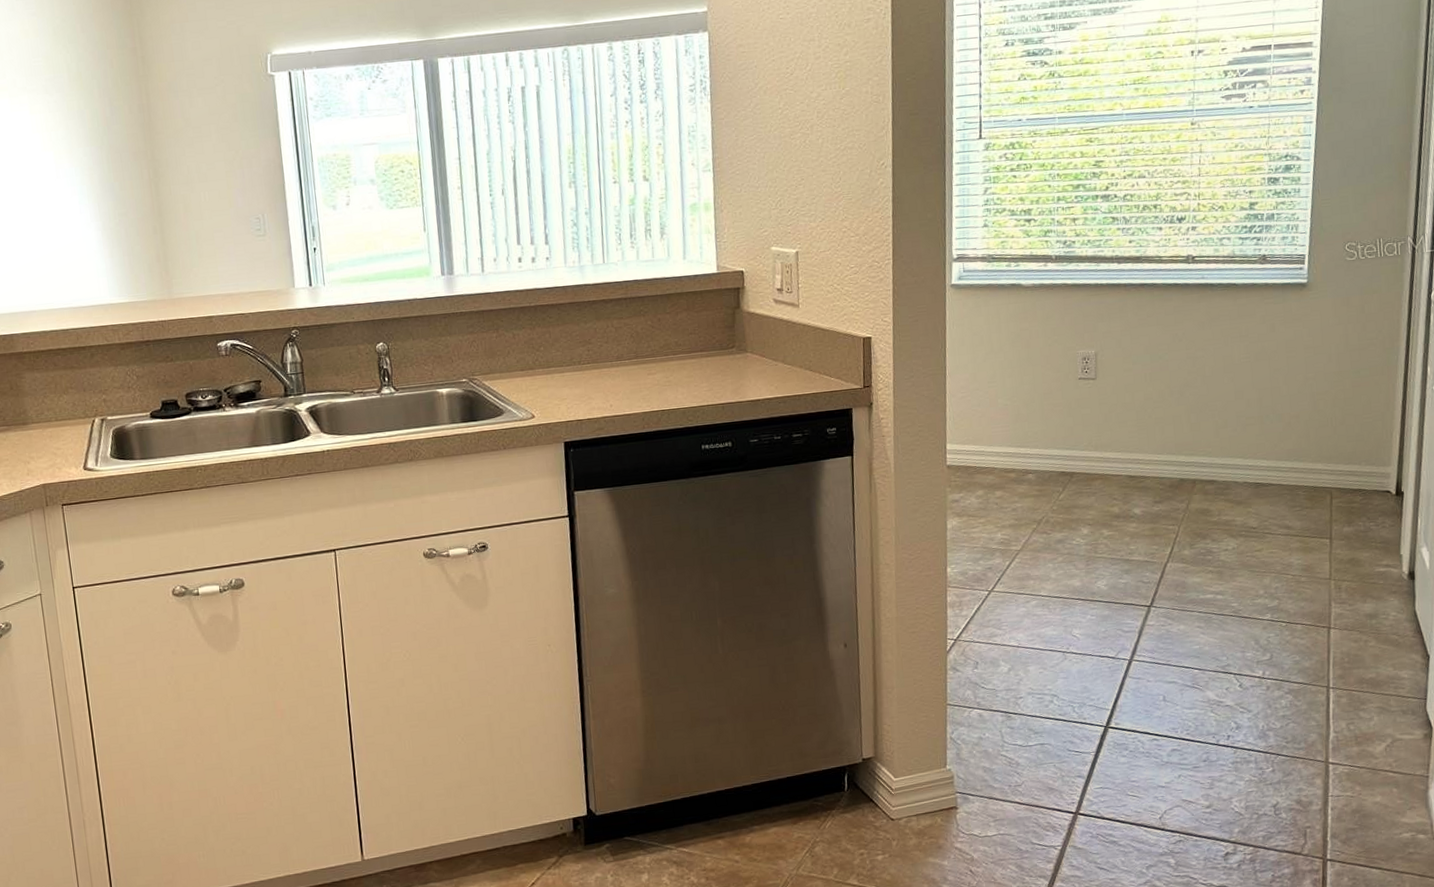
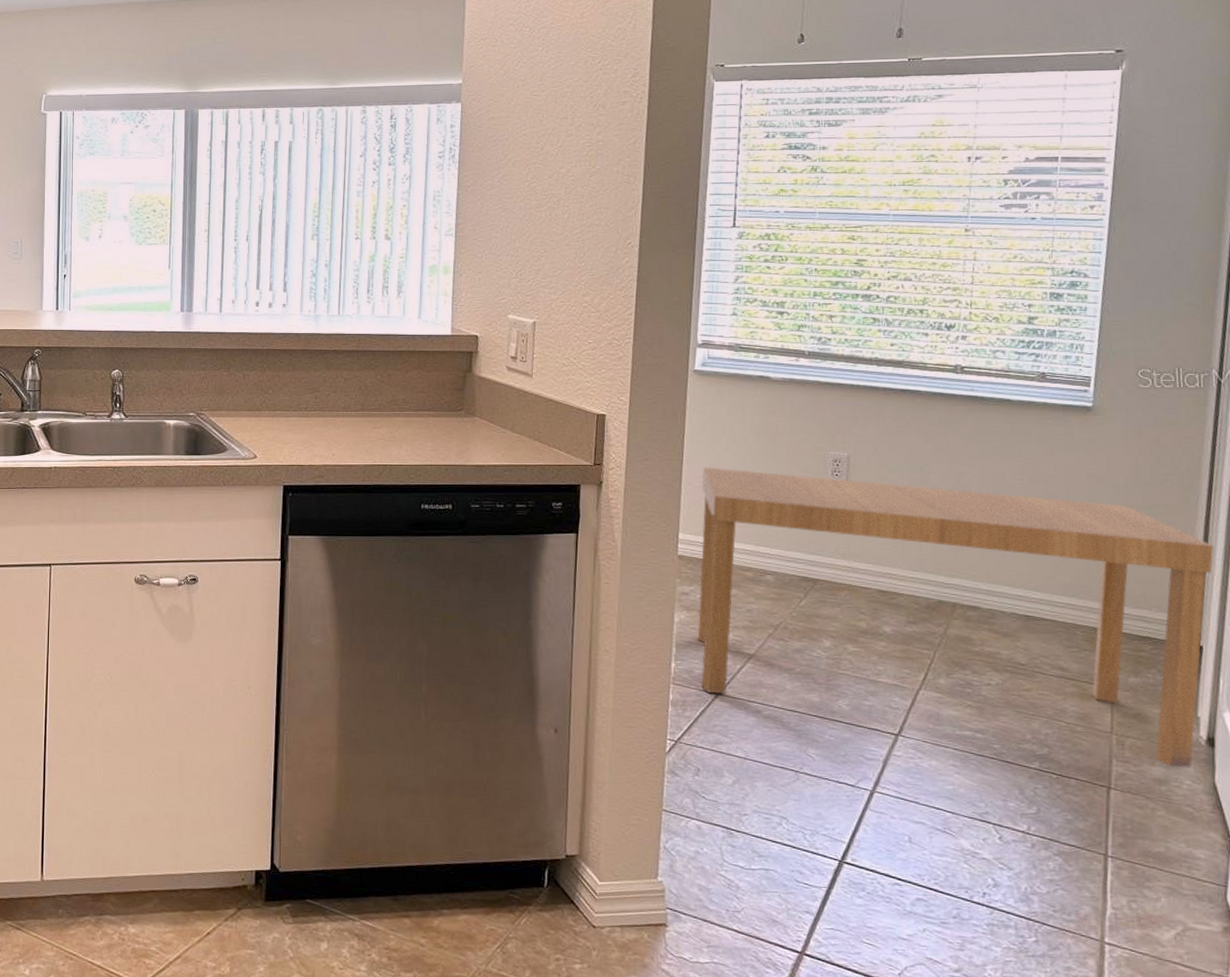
dining table: none [964,371,1412,602] -> present [697,467,1214,768]

